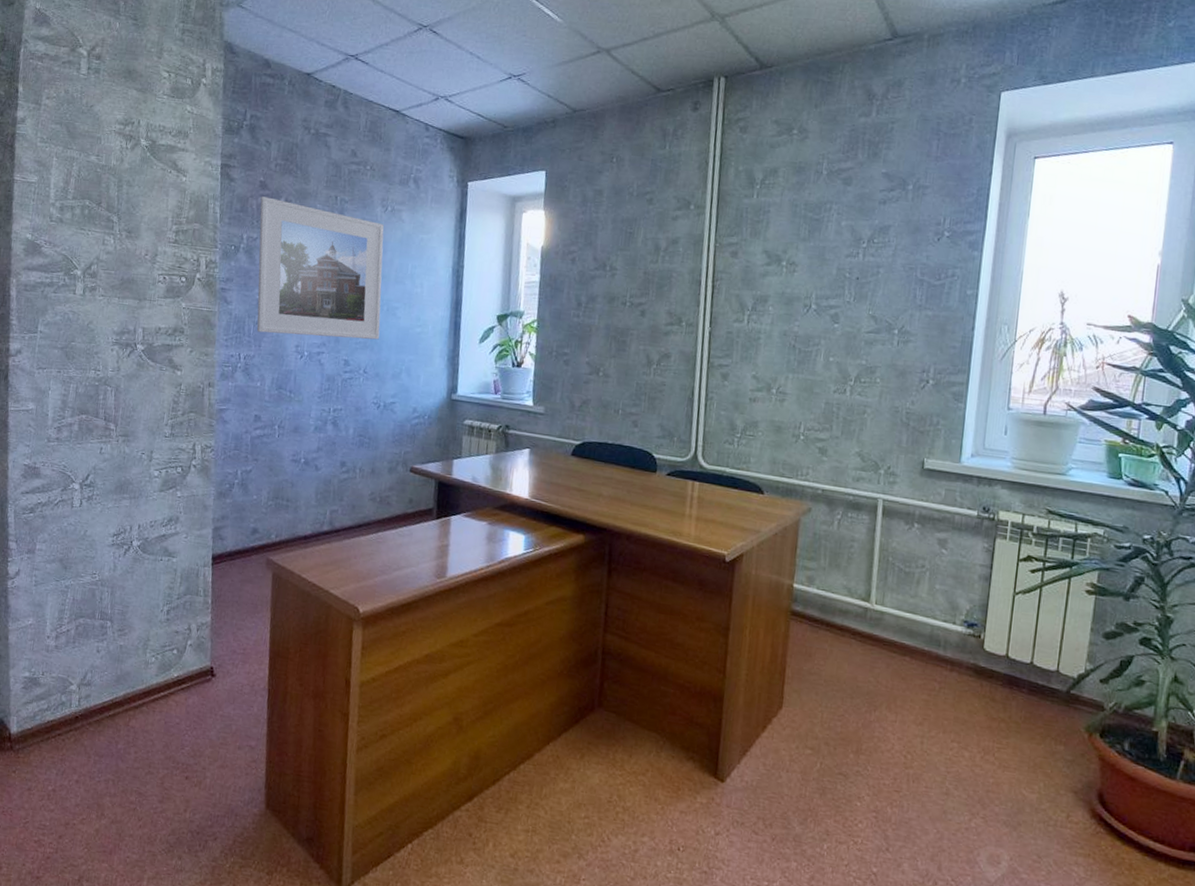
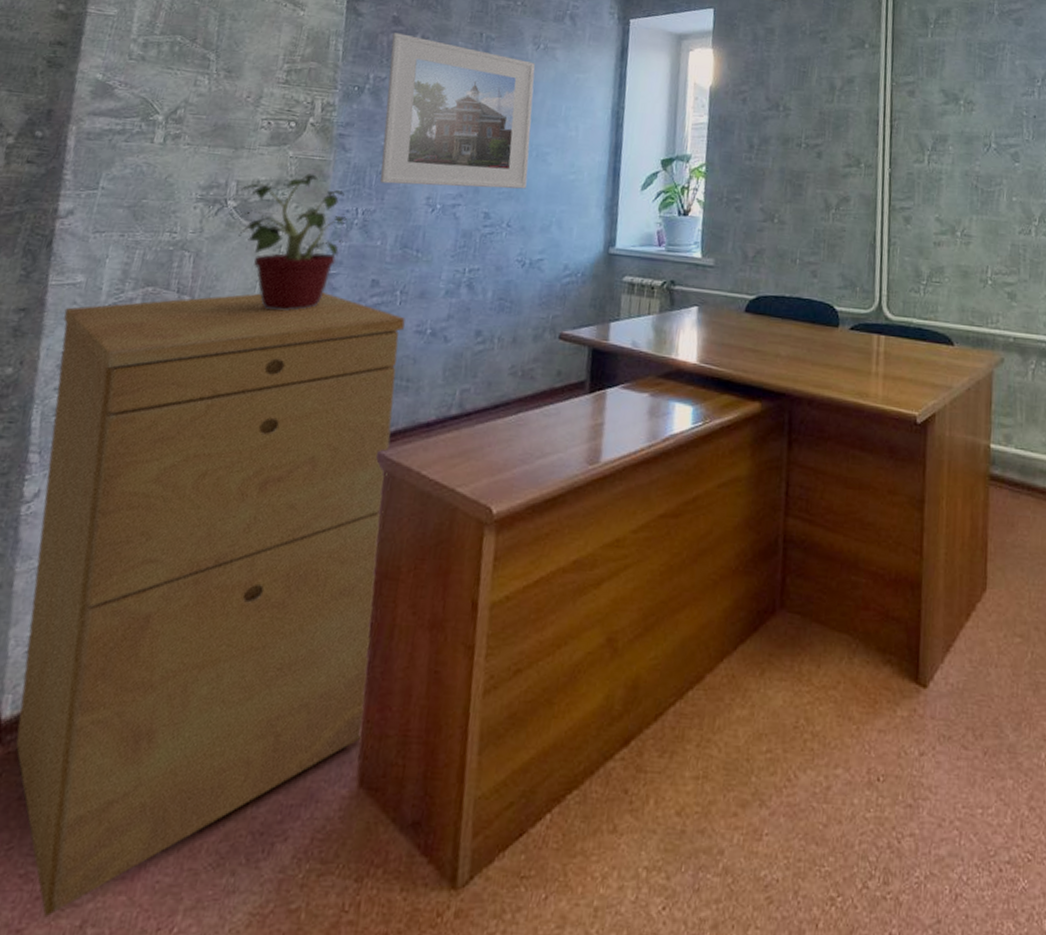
filing cabinet: none [22,423,283,871] -> present [16,292,406,918]
potted plant: none [146,322,233,439] -> present [238,173,348,311]

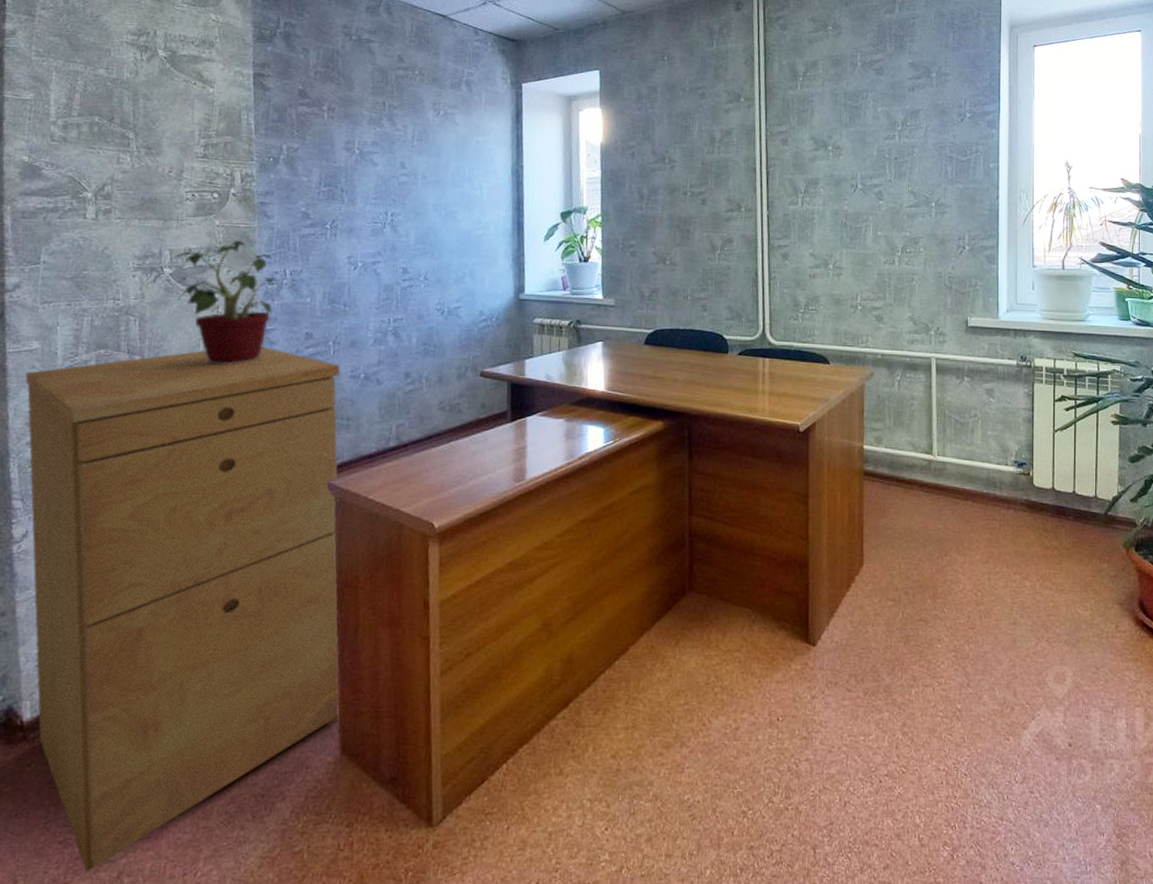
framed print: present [380,33,536,189] -> none [300,105,440,246]

